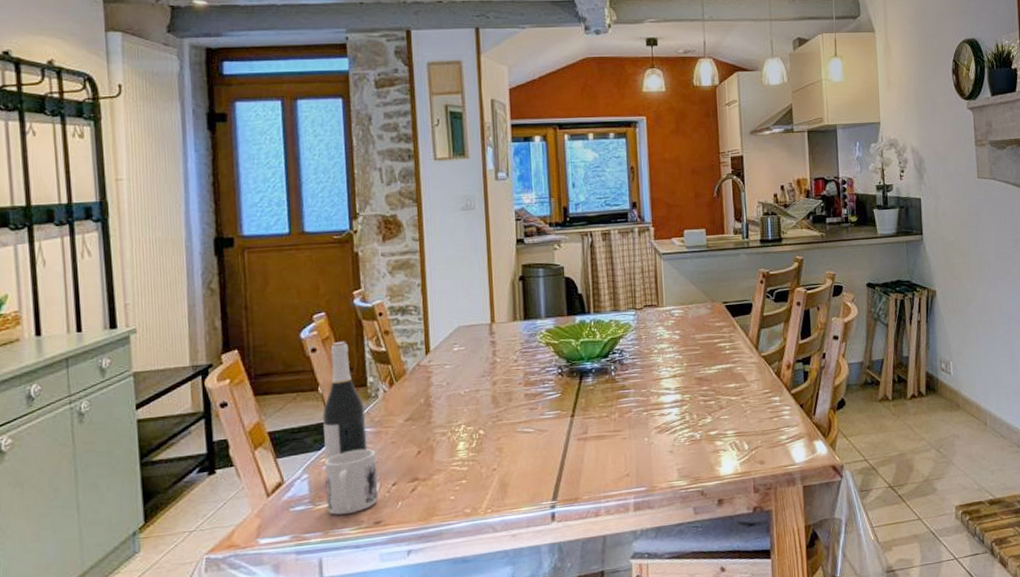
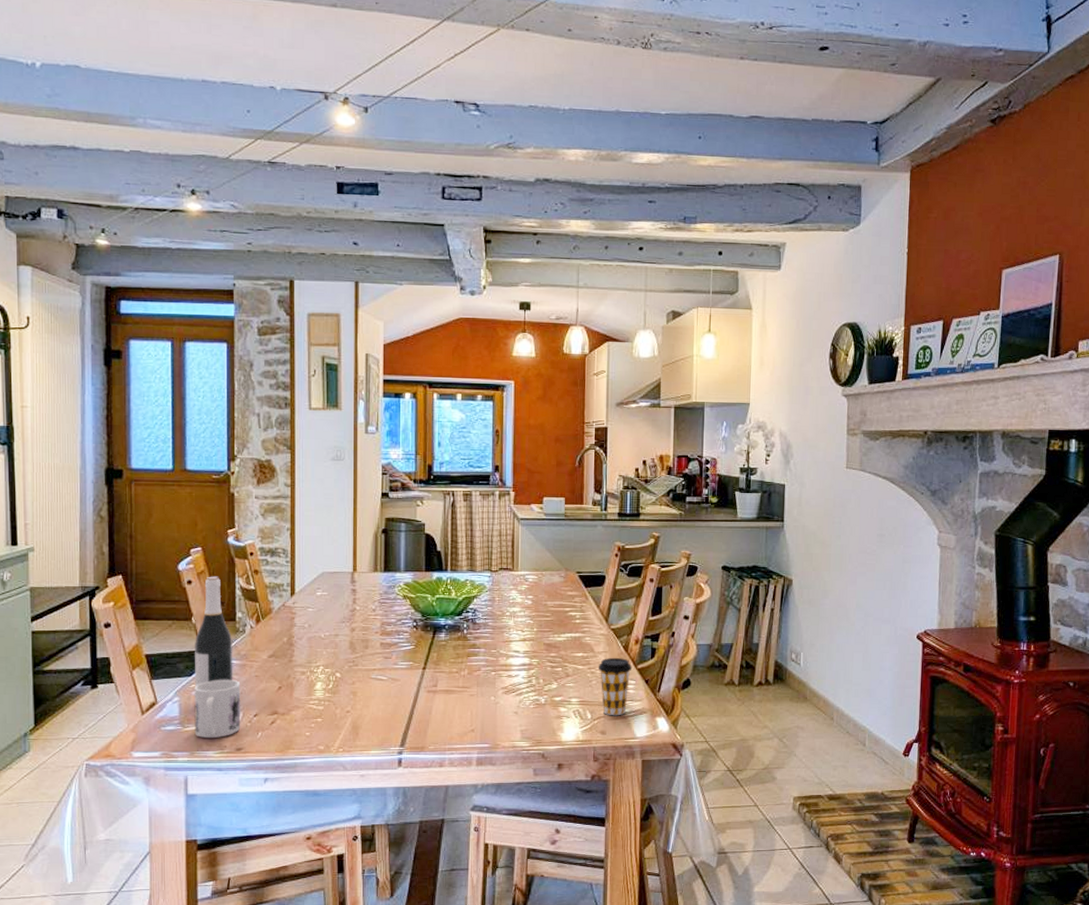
coffee cup: none [751,384,786,445] -> present [598,657,632,716]

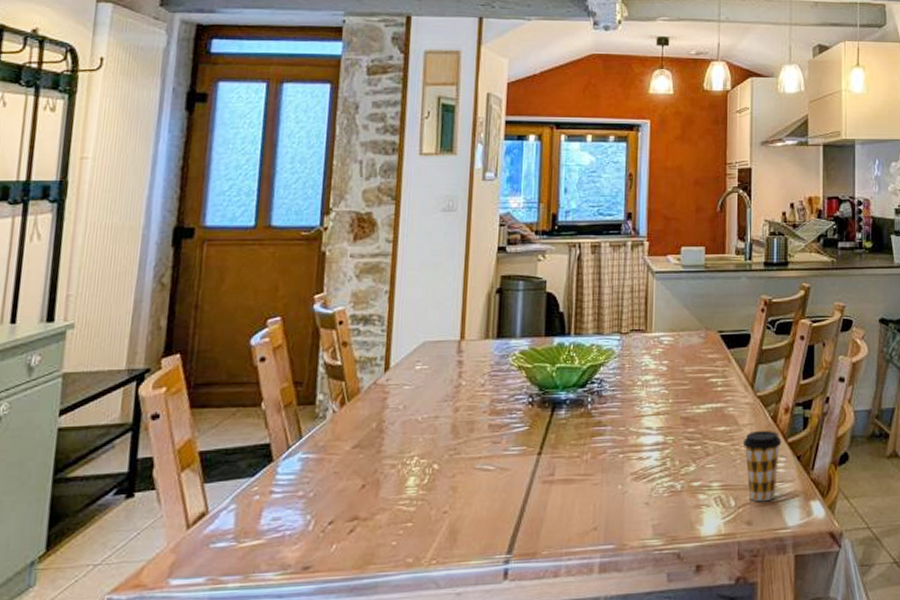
mug: present [194,679,241,739] -> none [252,478,315,556]
wine bottle: present [195,576,233,686] -> none [258,351,310,489]

